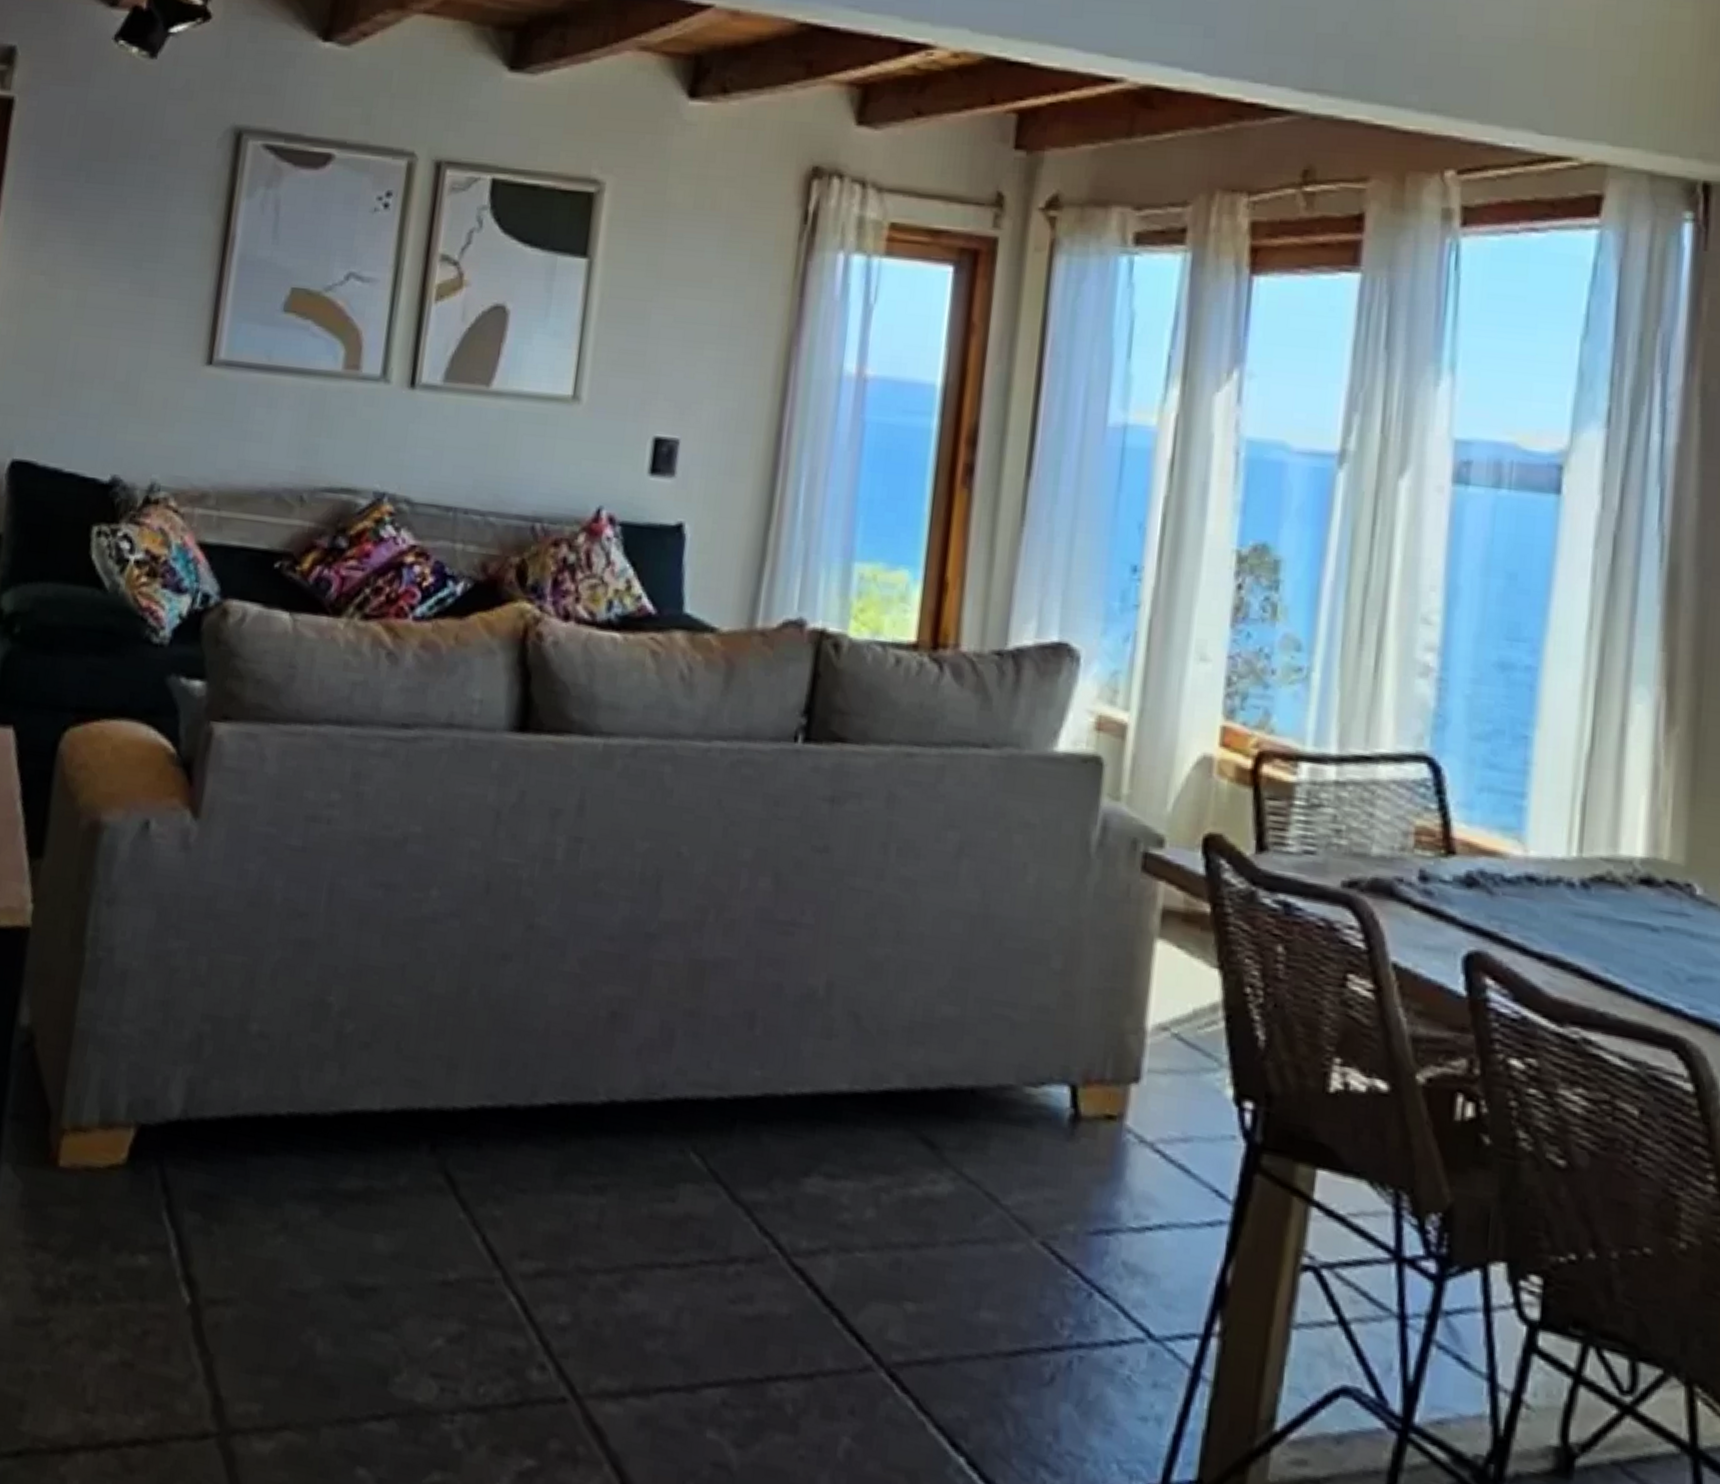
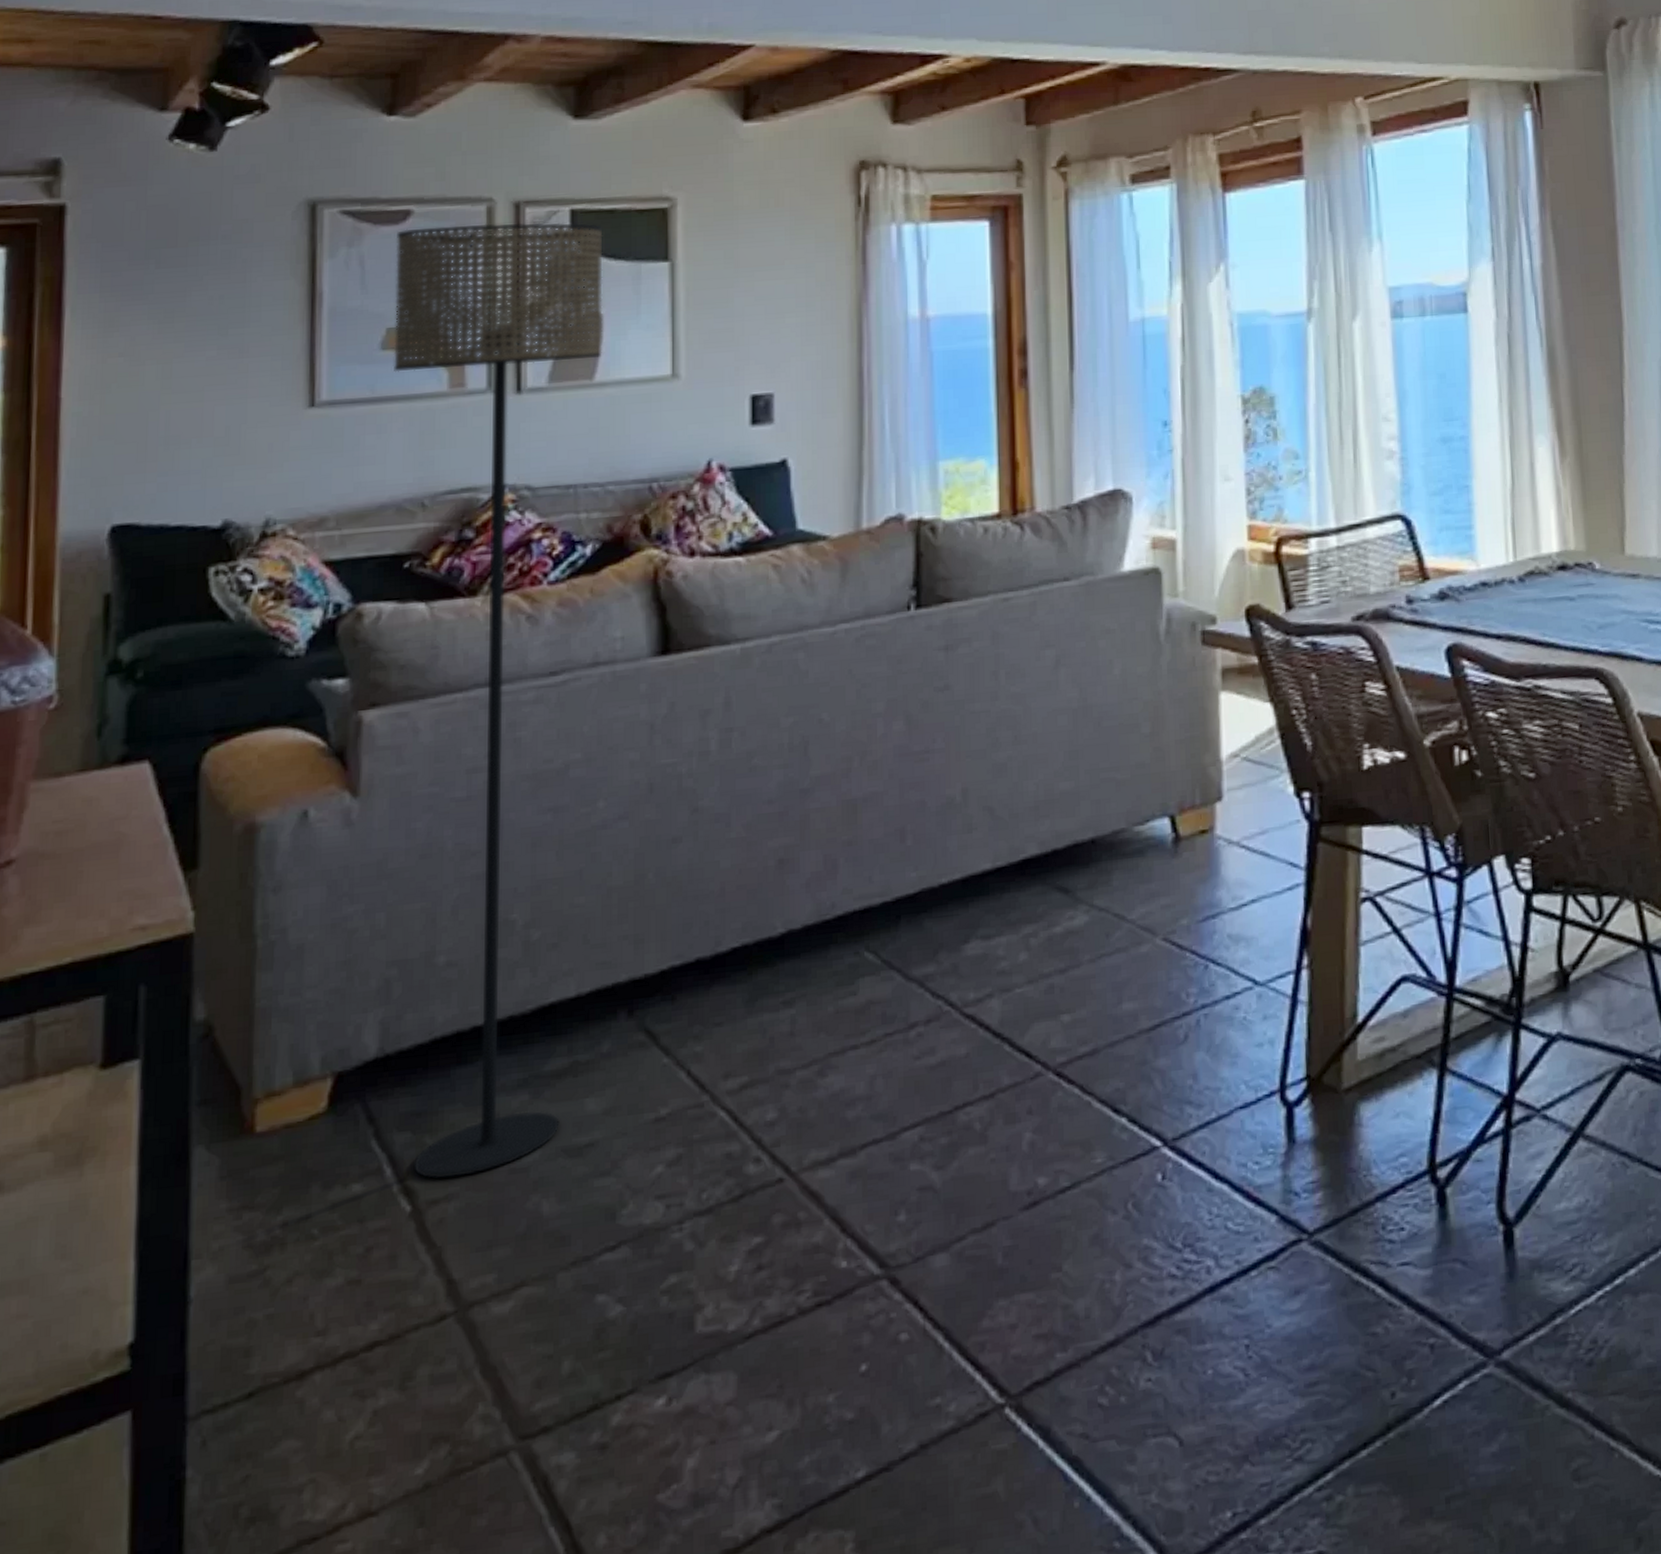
floor lamp: none [199,176,523,1285] -> present [393,222,603,1179]

